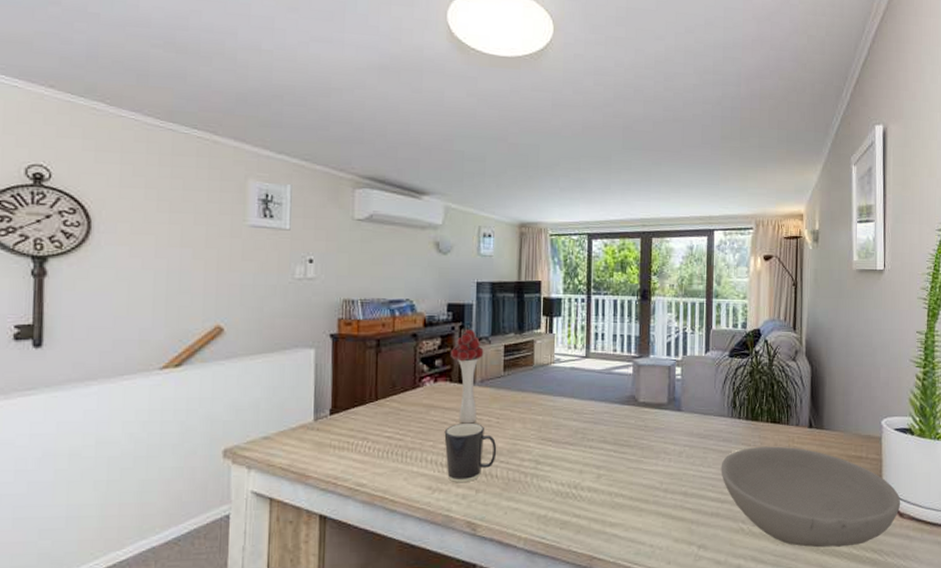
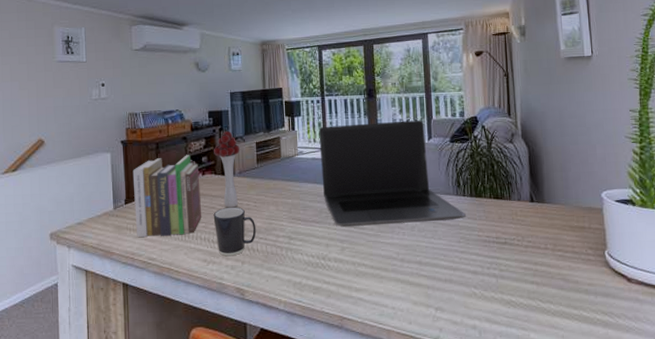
books: none [342,356,431,458] -> present [132,155,201,238]
laptop computer: none [580,329,740,450] -> present [319,120,467,227]
bowl: present [721,446,901,548] -> none [450,219,628,310]

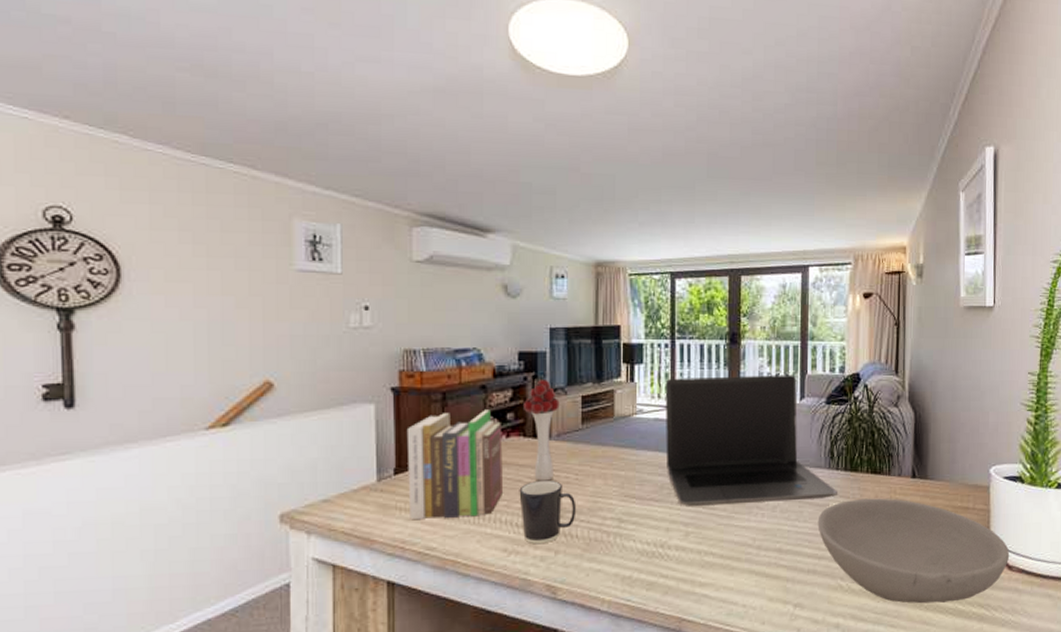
bowl: none [450,219,628,310] -> present [817,498,1010,604]

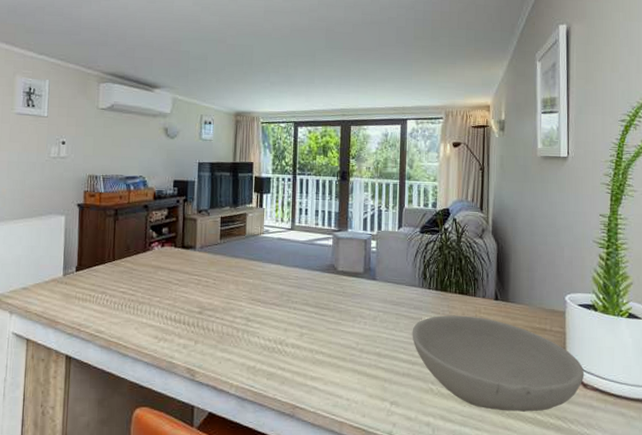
books: present [406,409,503,520] -> none [85,224,158,309]
mug: present [519,479,577,545] -> none [169,282,214,335]
flower bouquet: present [524,380,560,481] -> none [176,203,204,284]
laptop computer: present [665,375,839,506] -> none [286,206,430,313]

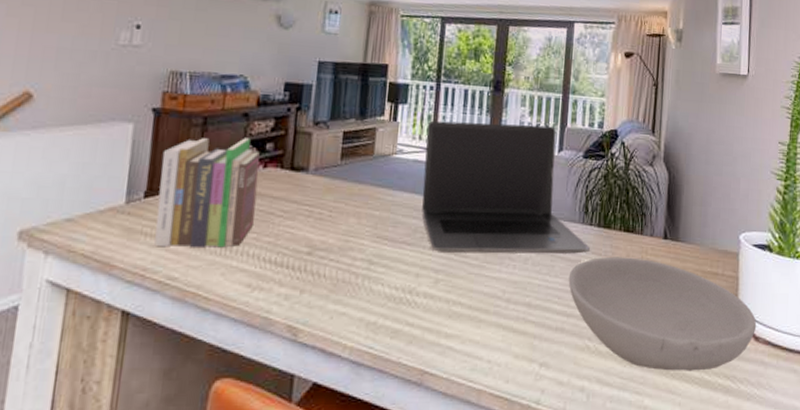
books: none [85,224,158,309] -> present [154,138,260,248]
laptop computer: none [286,206,430,313] -> present [421,120,591,254]

